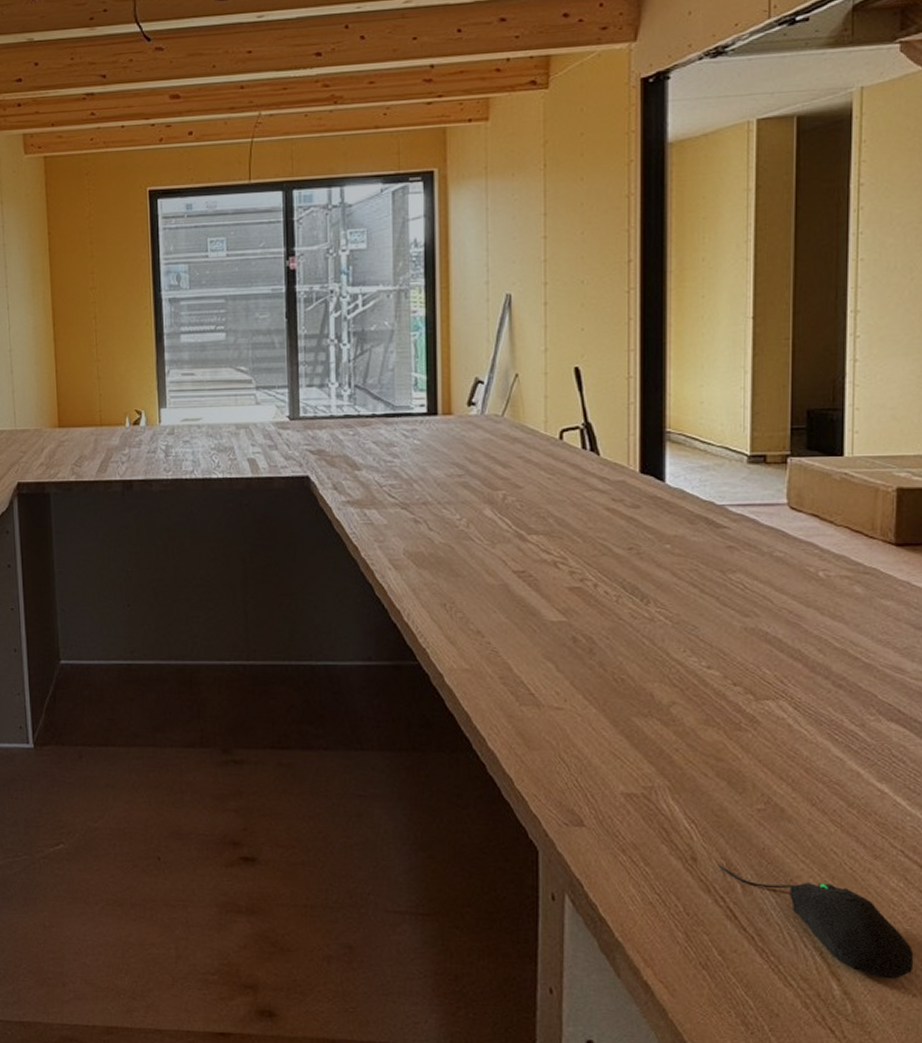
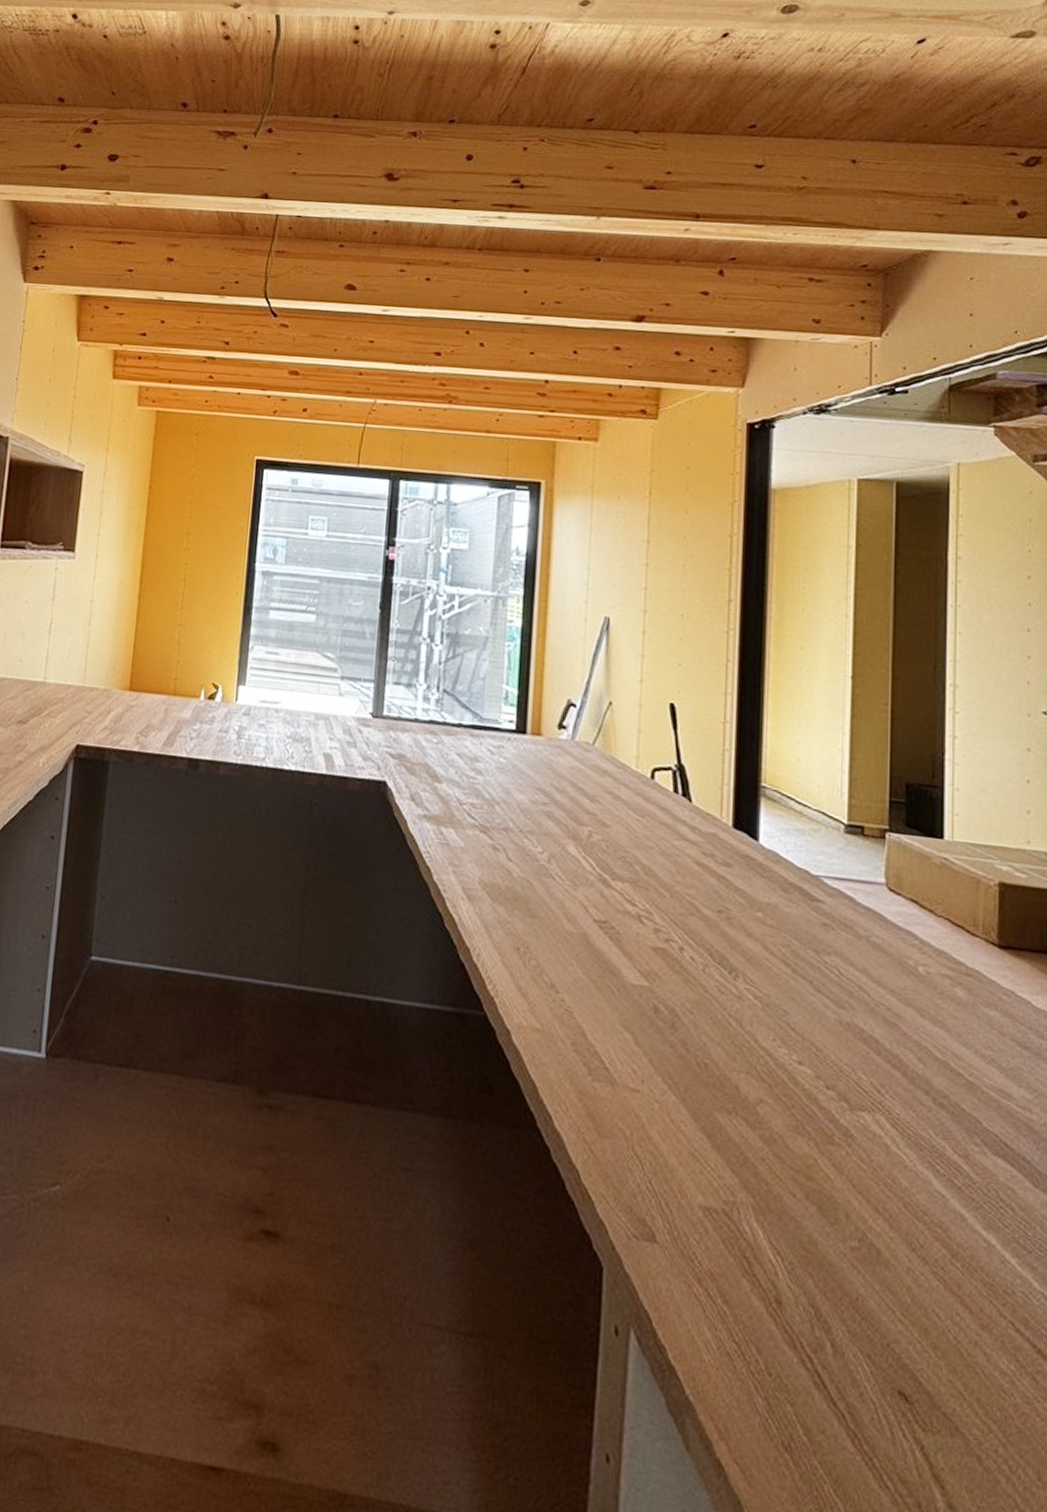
computer mouse: present [718,863,914,980] -> none [805,1311,1029,1496]

